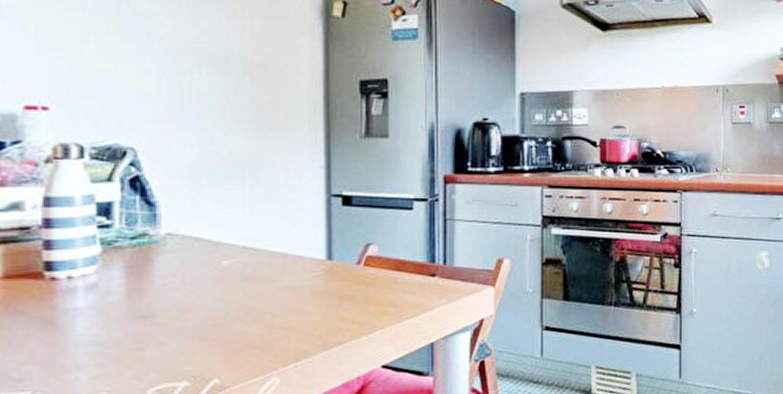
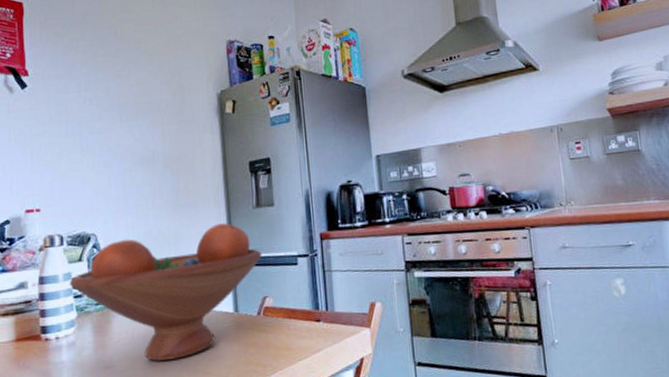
fruit bowl: none [90,152,369,314] -> present [69,223,263,362]

